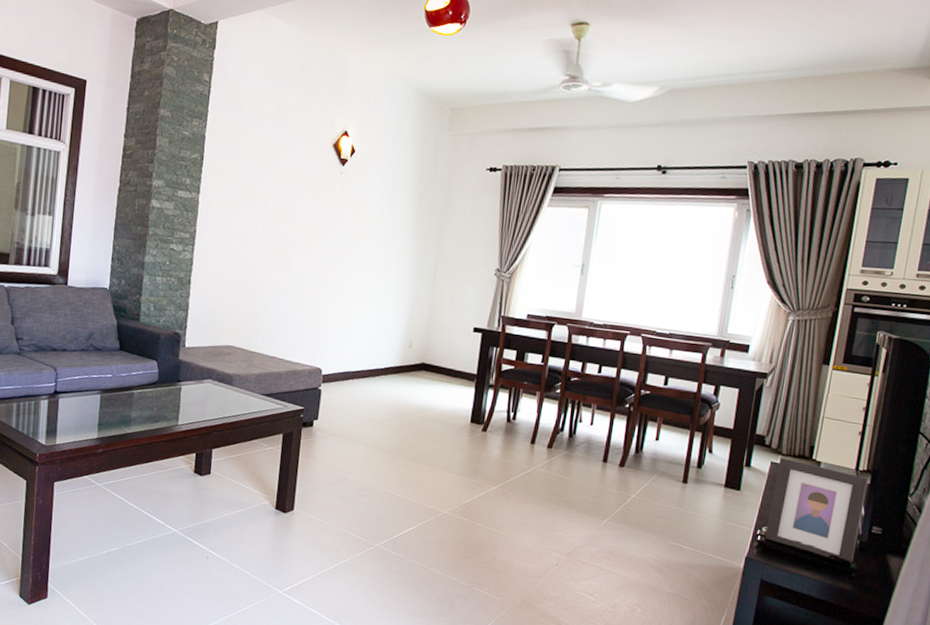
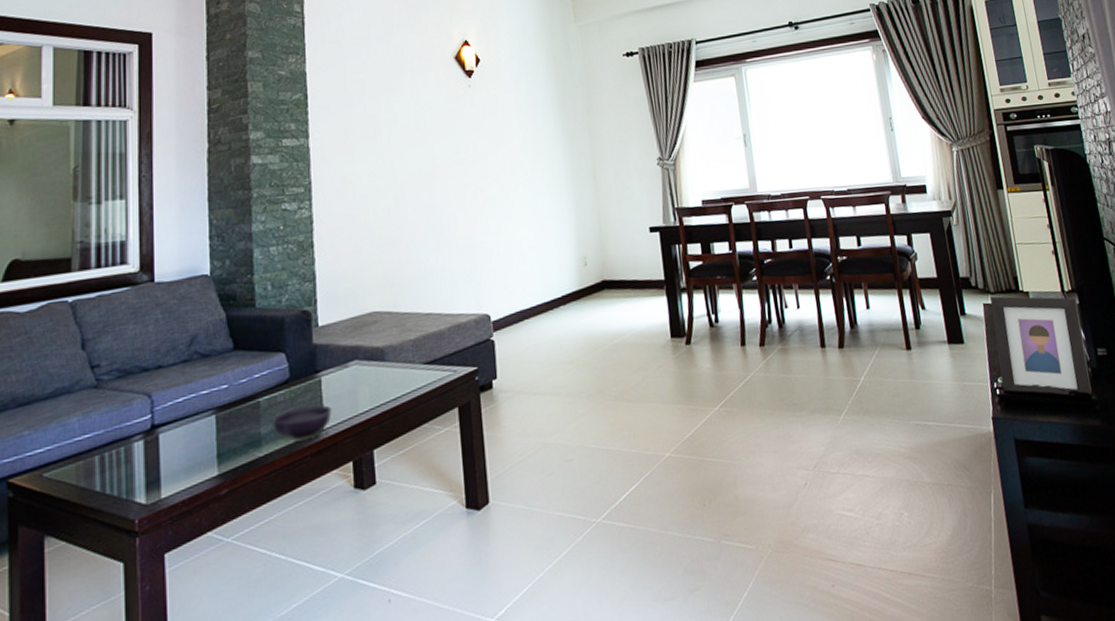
bowl: none [141,403,186,430] -> present [273,403,332,442]

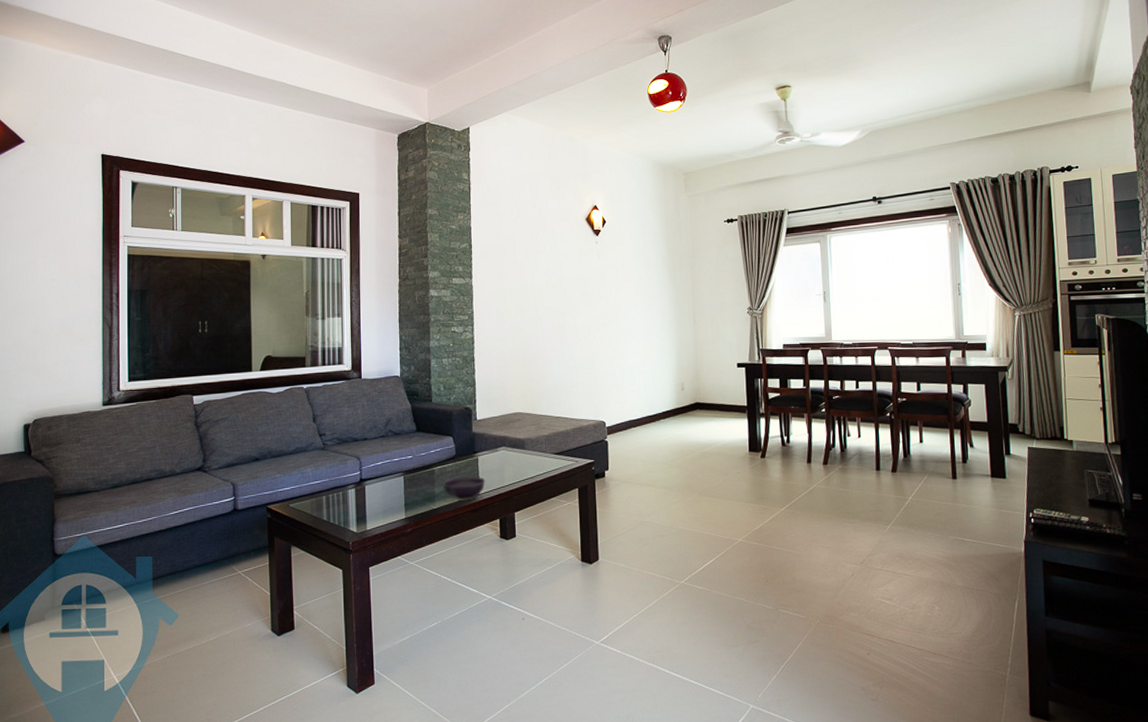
picture frame: present [990,296,1094,403] -> none [1035,441,1123,538]

